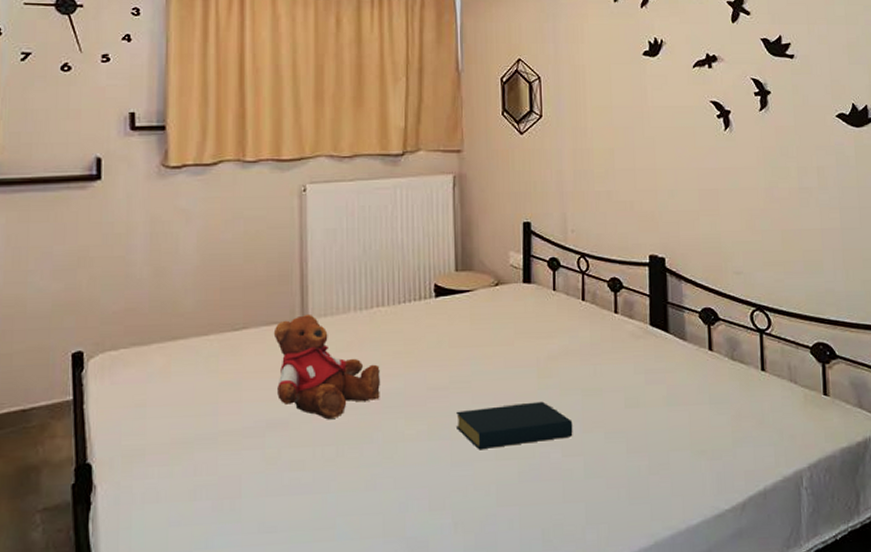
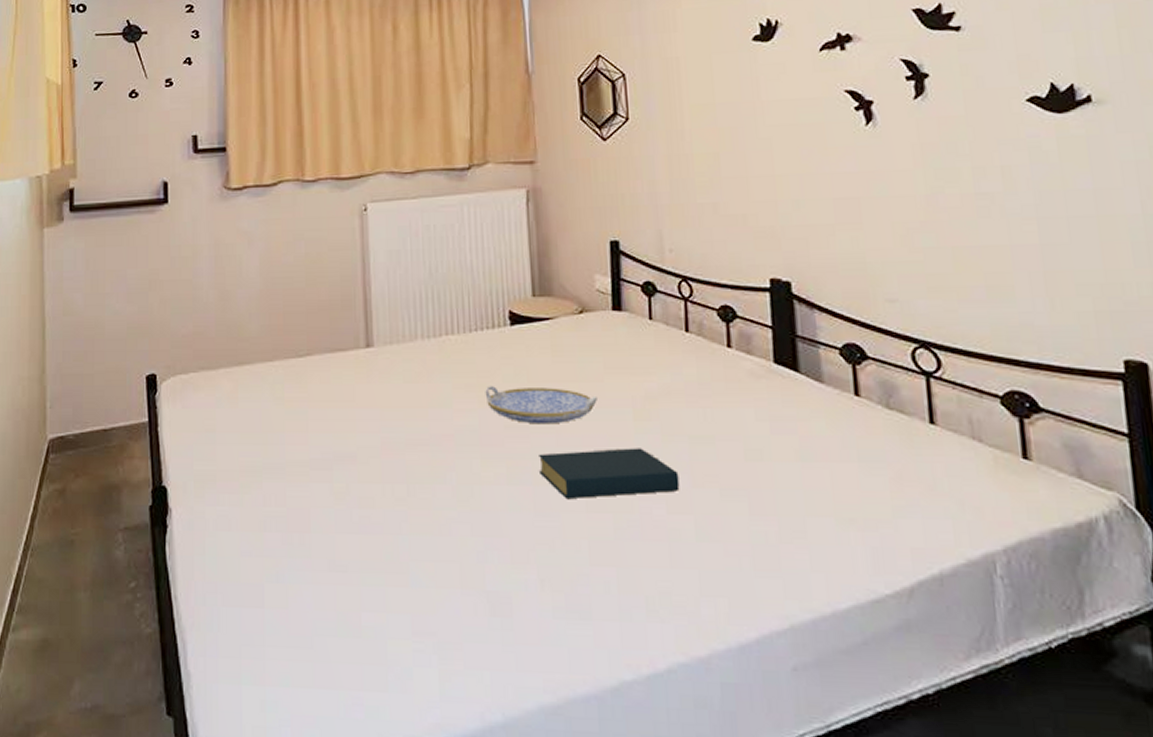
teddy bear: present [273,314,380,419] -> none [338,341,452,454]
serving tray: none [411,352,508,385] -> present [485,386,597,425]

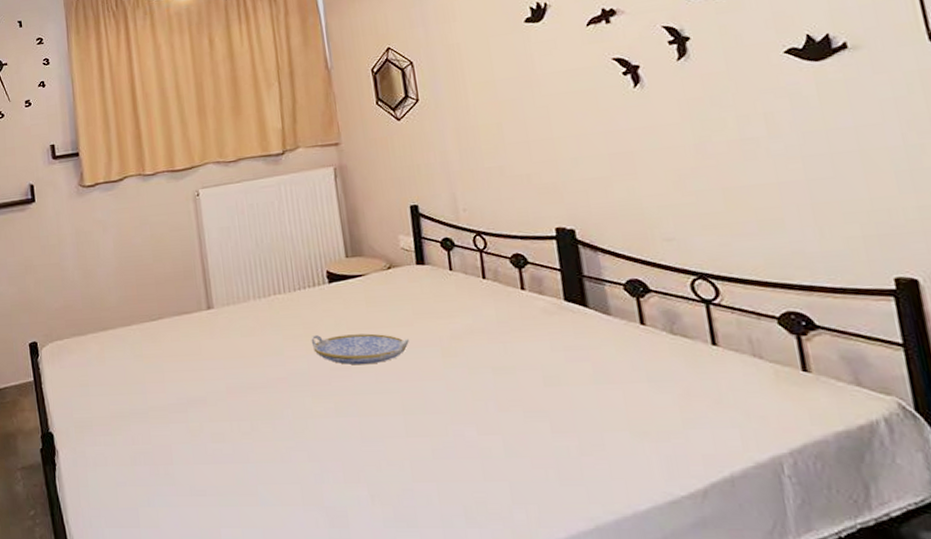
hardback book: present [539,448,680,500] -> none [361,380,488,427]

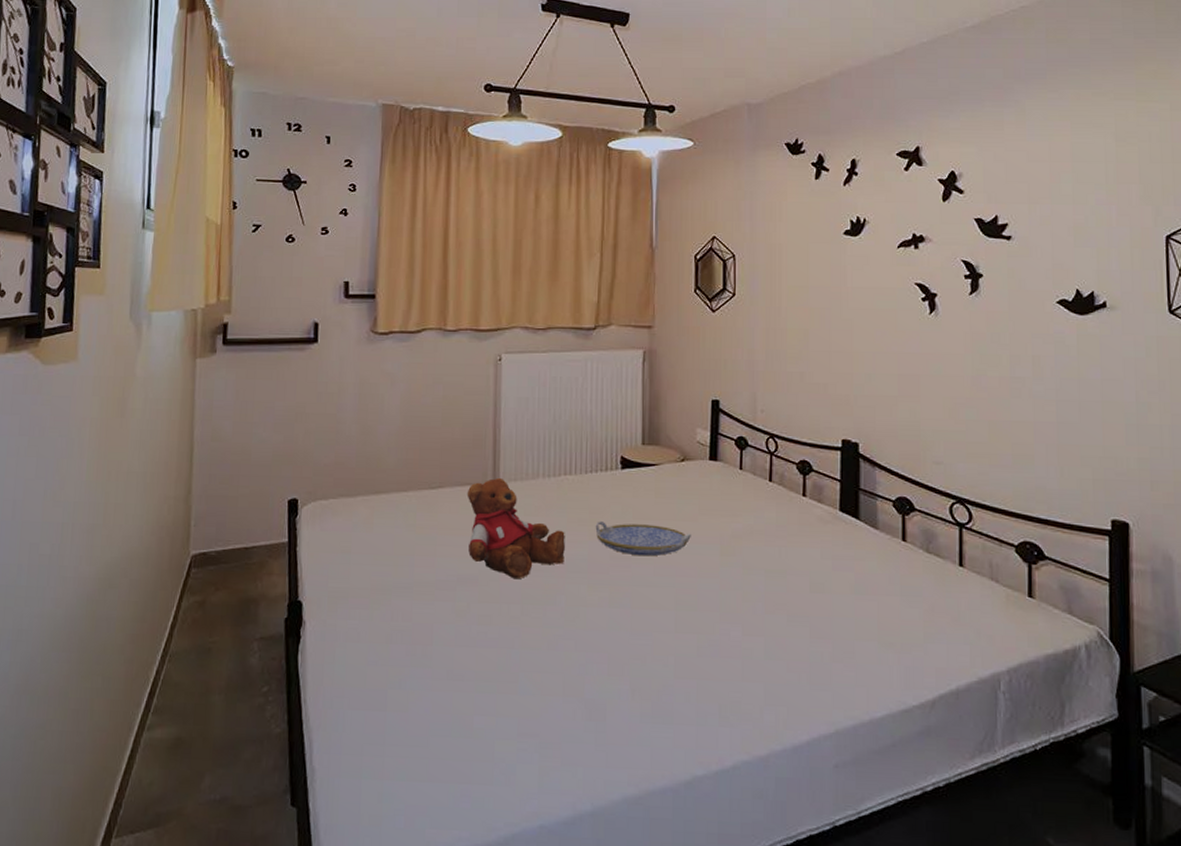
teddy bear: none [184,303,286,396] -> present [467,477,565,578]

